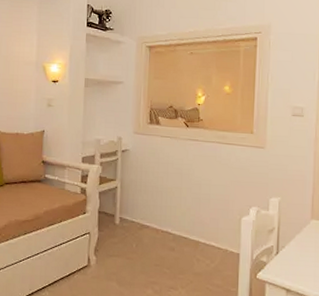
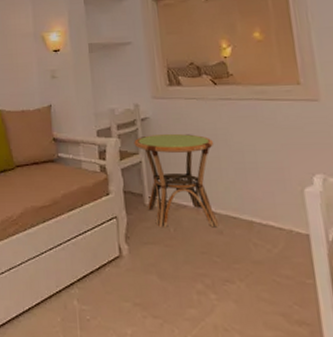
side table: none [113,164,179,245] -> present [134,133,219,228]

